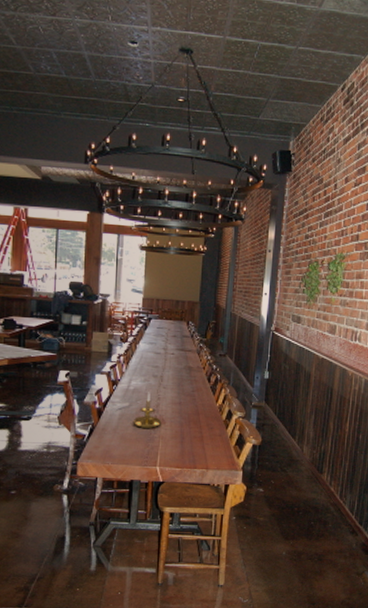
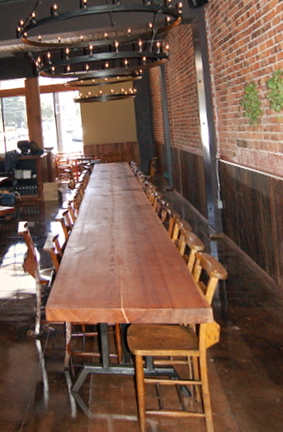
candle holder: present [133,392,161,429] -> none [91,234,119,271]

